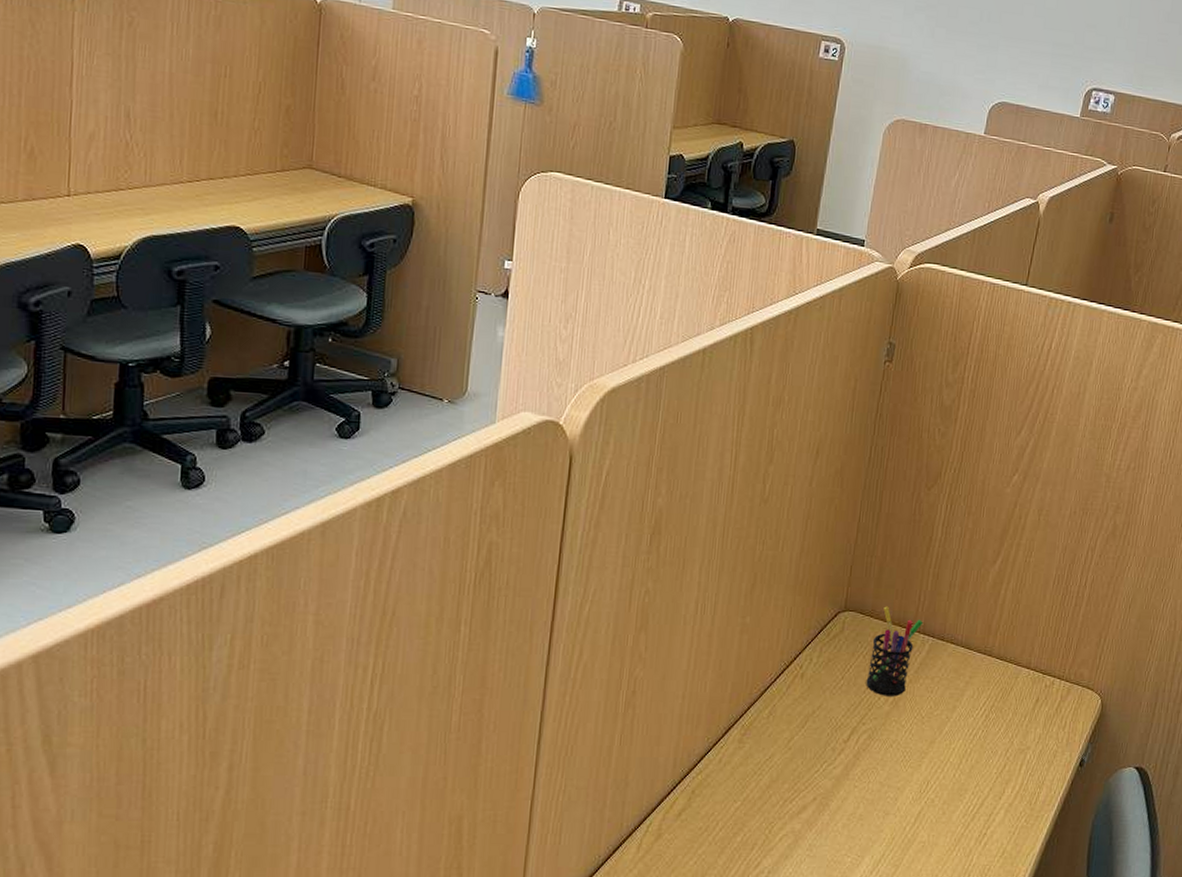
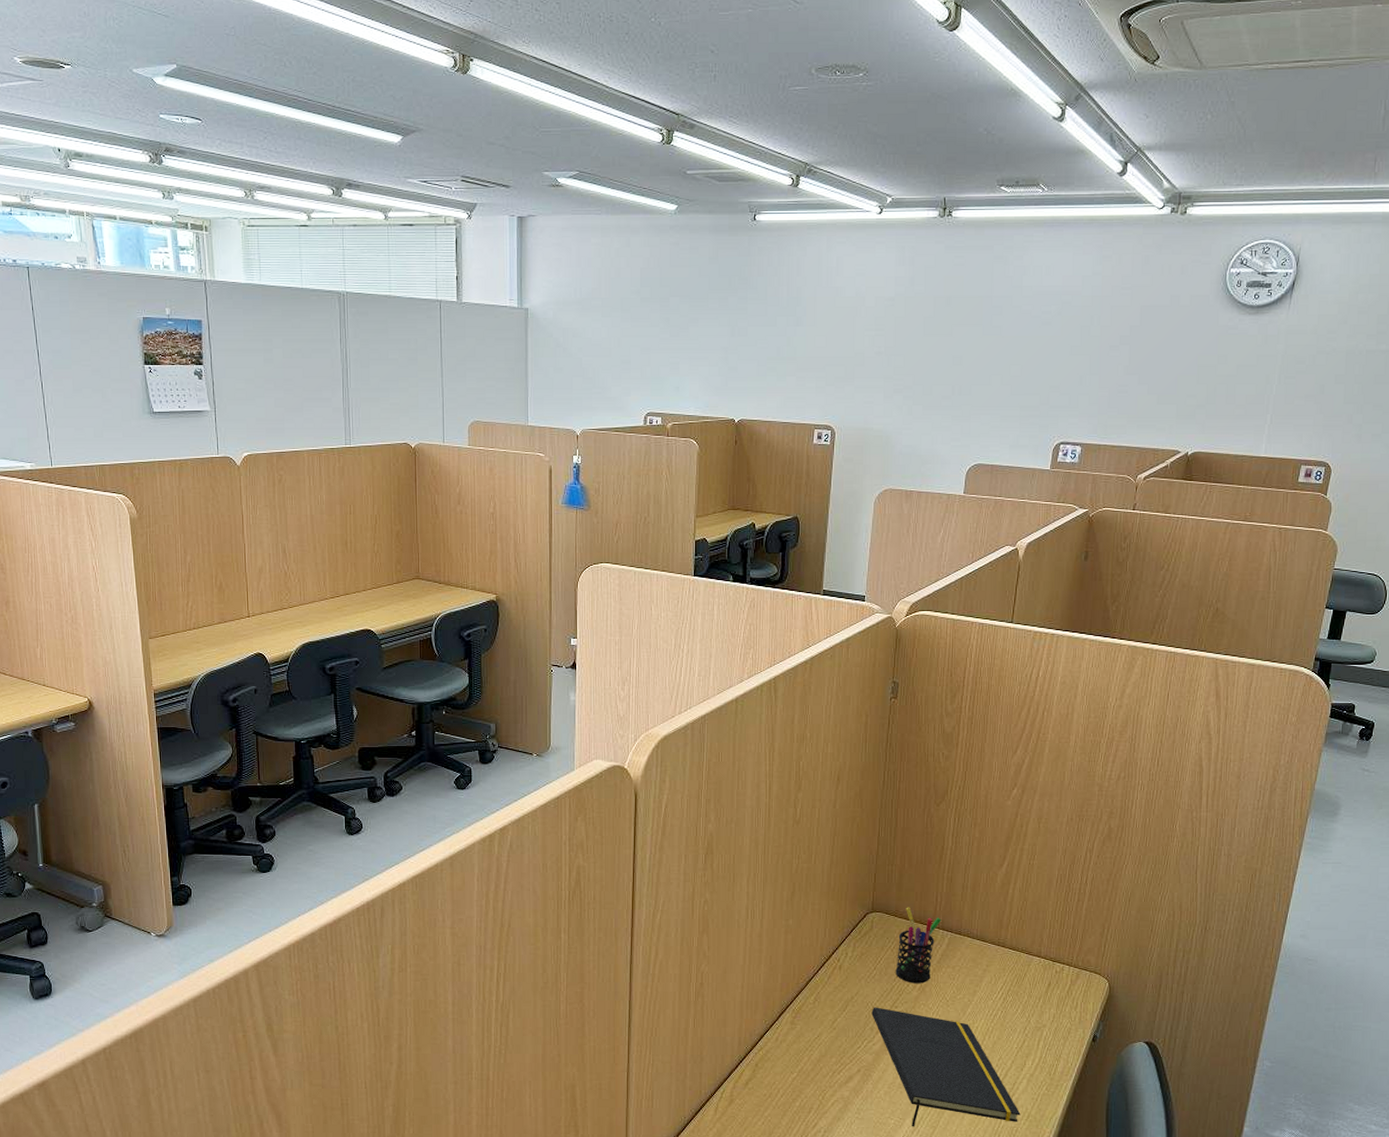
notepad: none [834,723,995,866] -> present [871,1007,1021,1127]

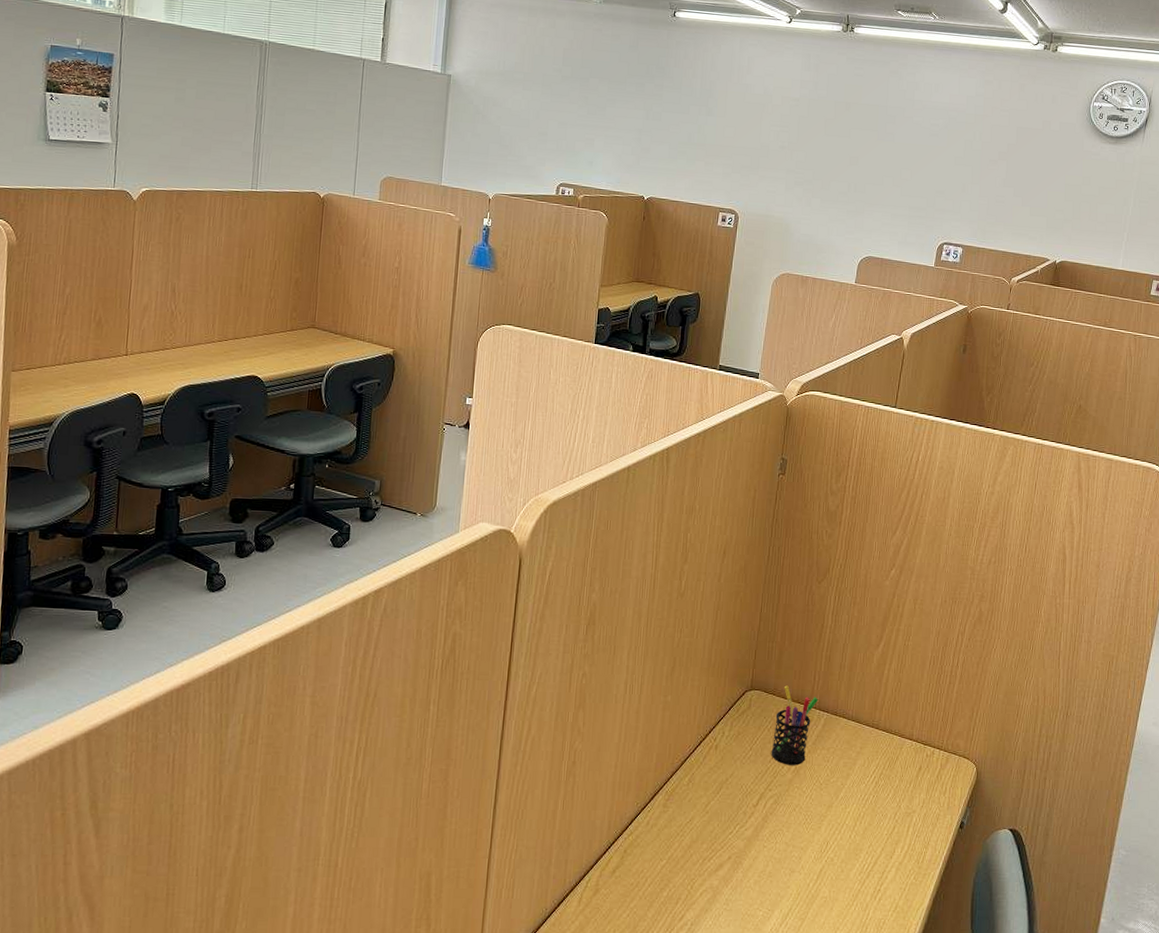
notepad: present [871,1007,1021,1127] -> none [745,790,889,919]

